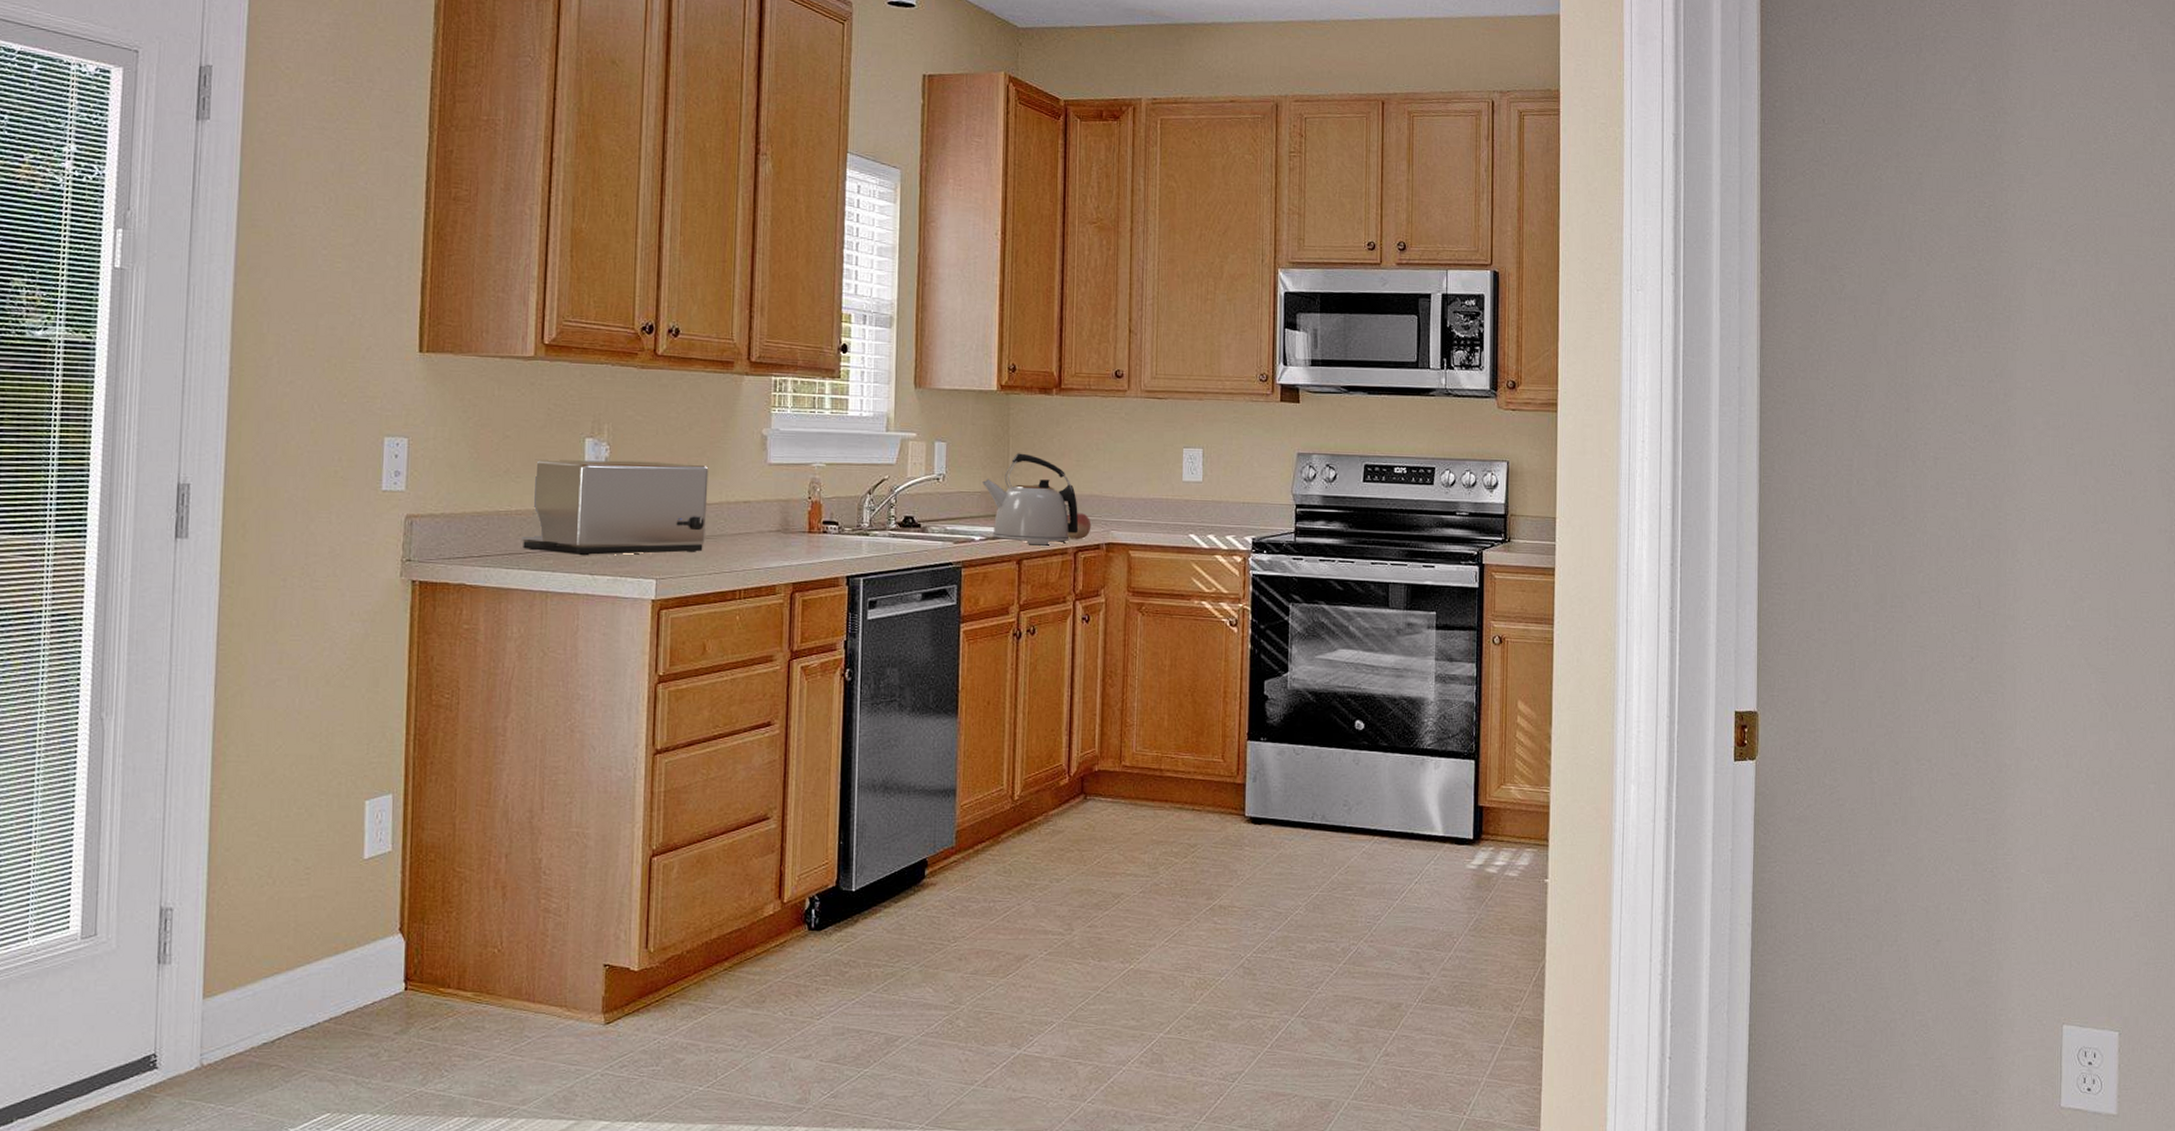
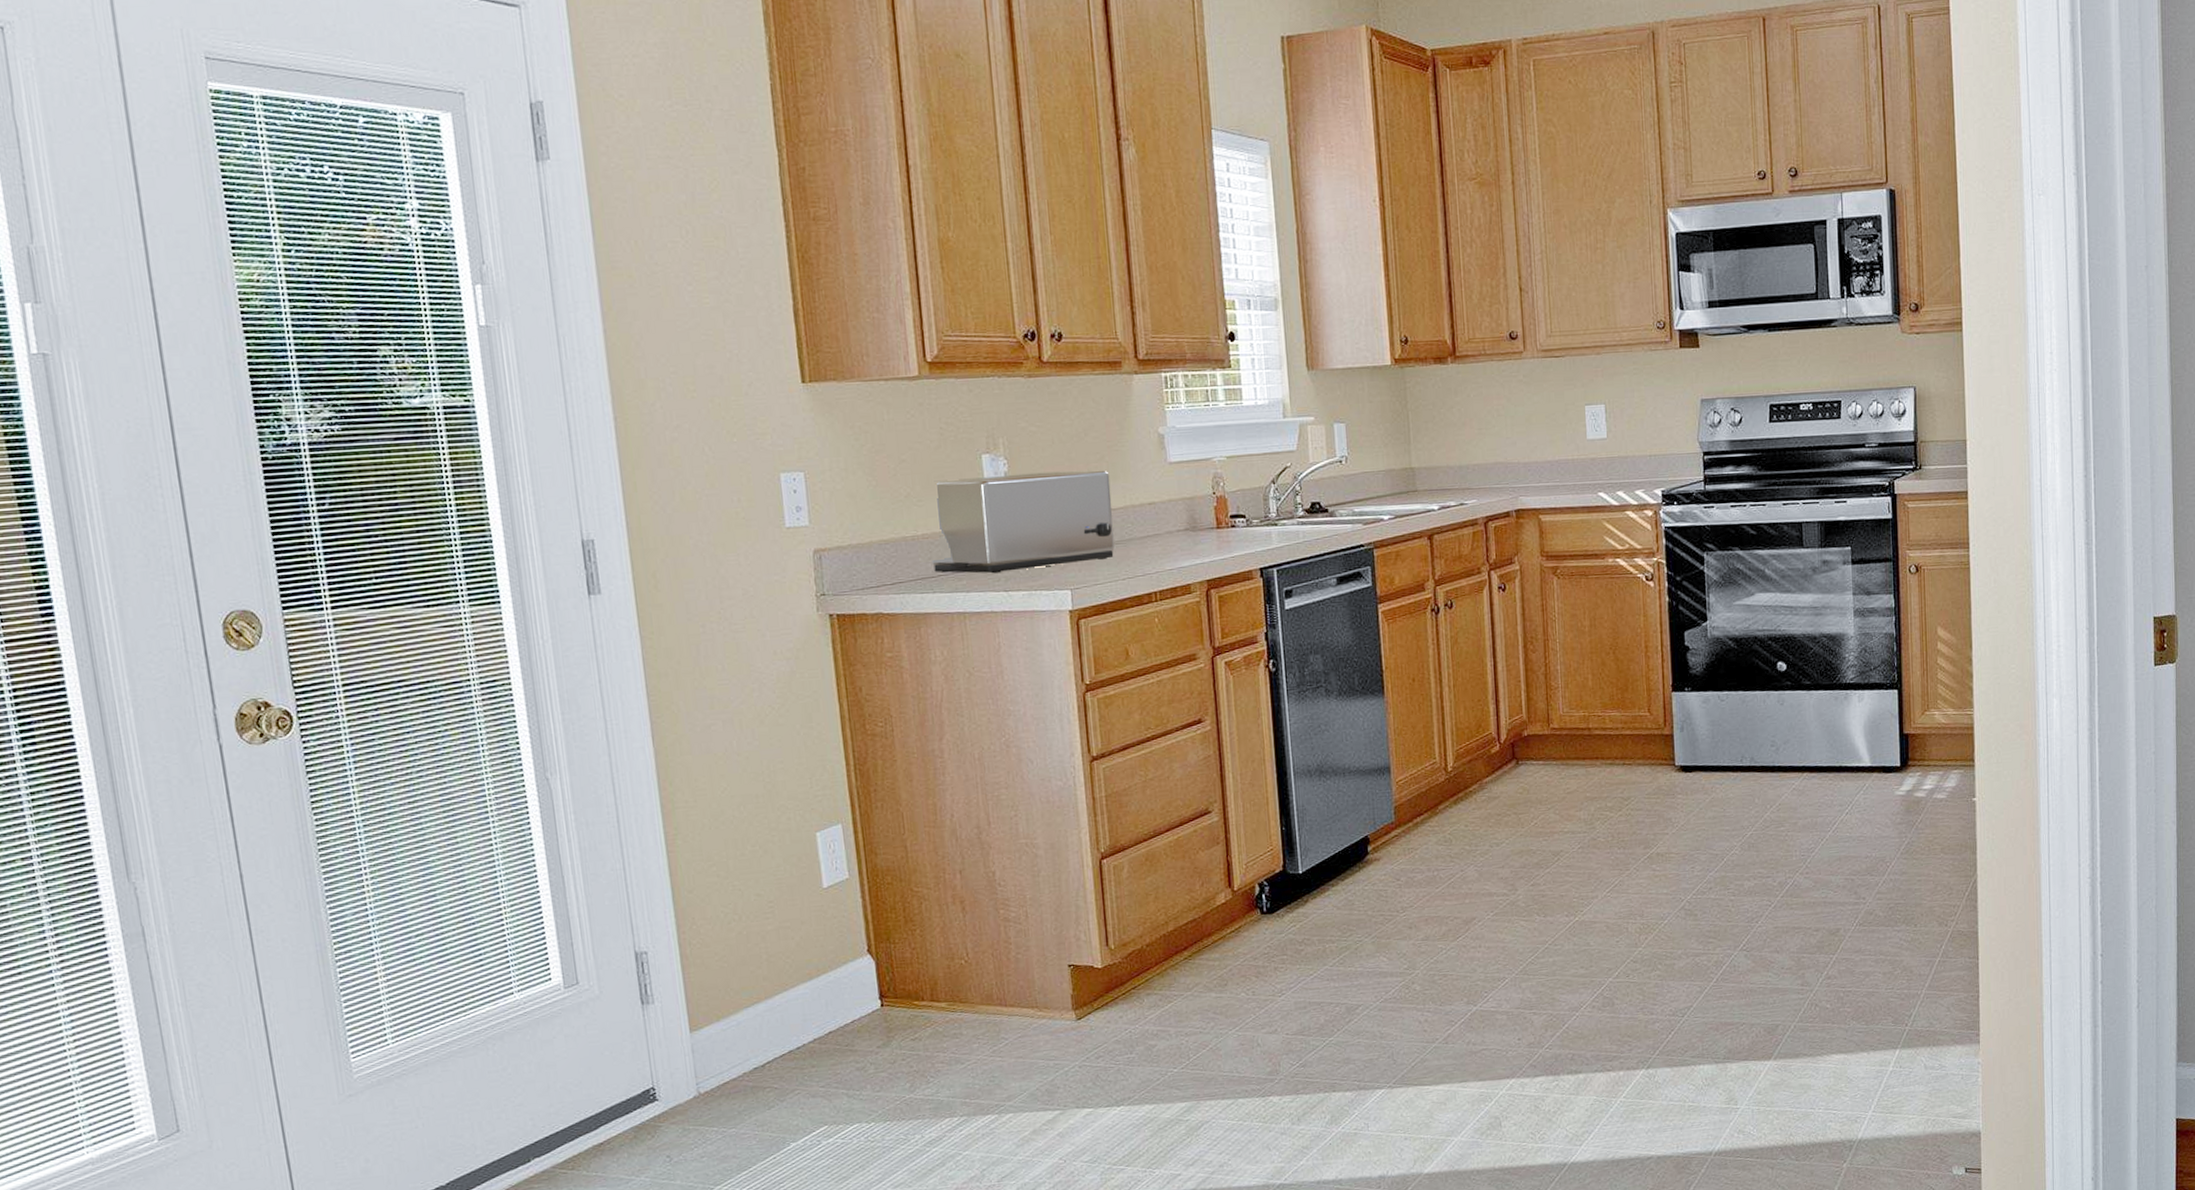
kettle: present [981,453,1079,546] -> none [1384,426,1487,519]
fruit: present [1066,513,1092,540] -> none [1473,482,1500,510]

